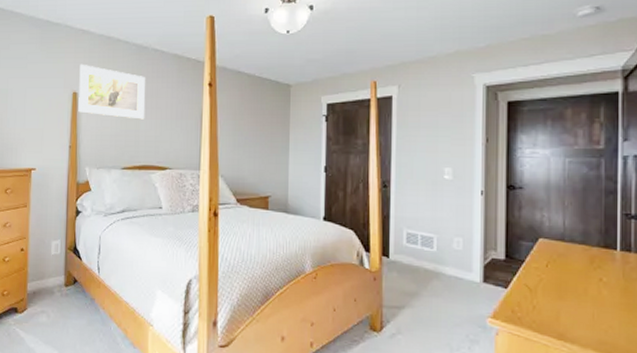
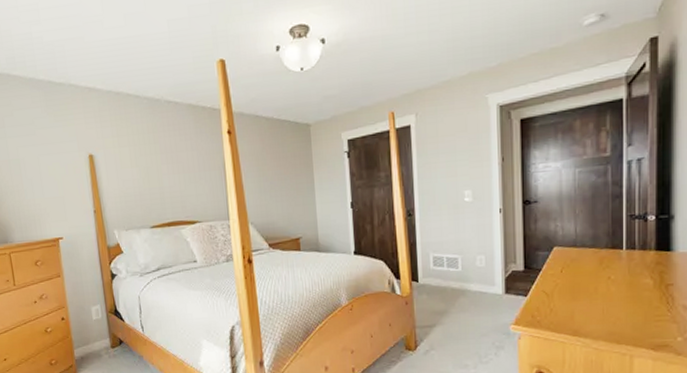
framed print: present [78,63,146,120] -> none [91,124,167,176]

